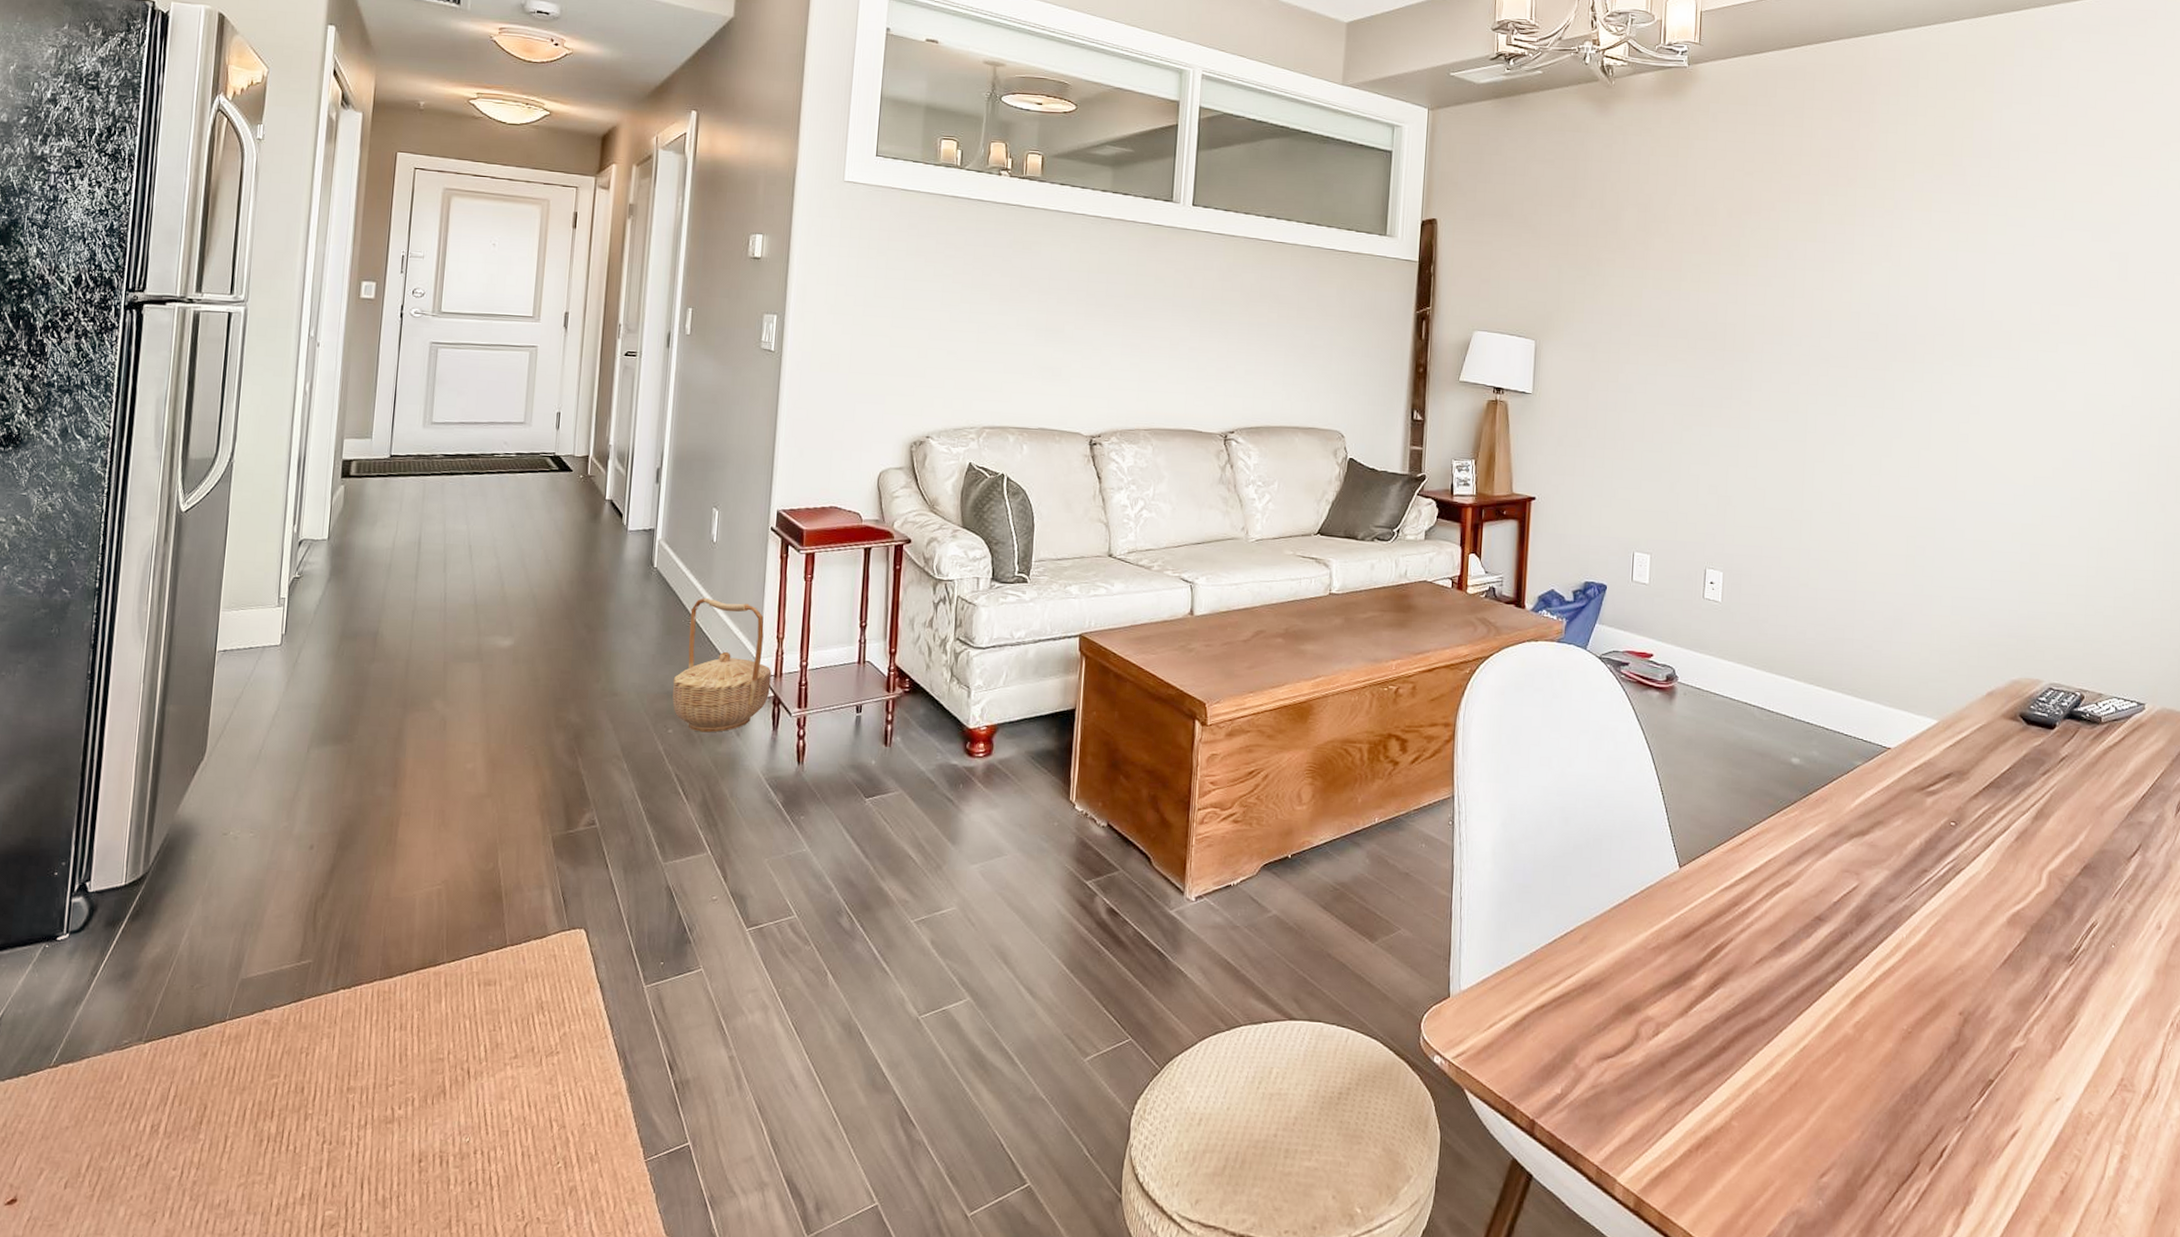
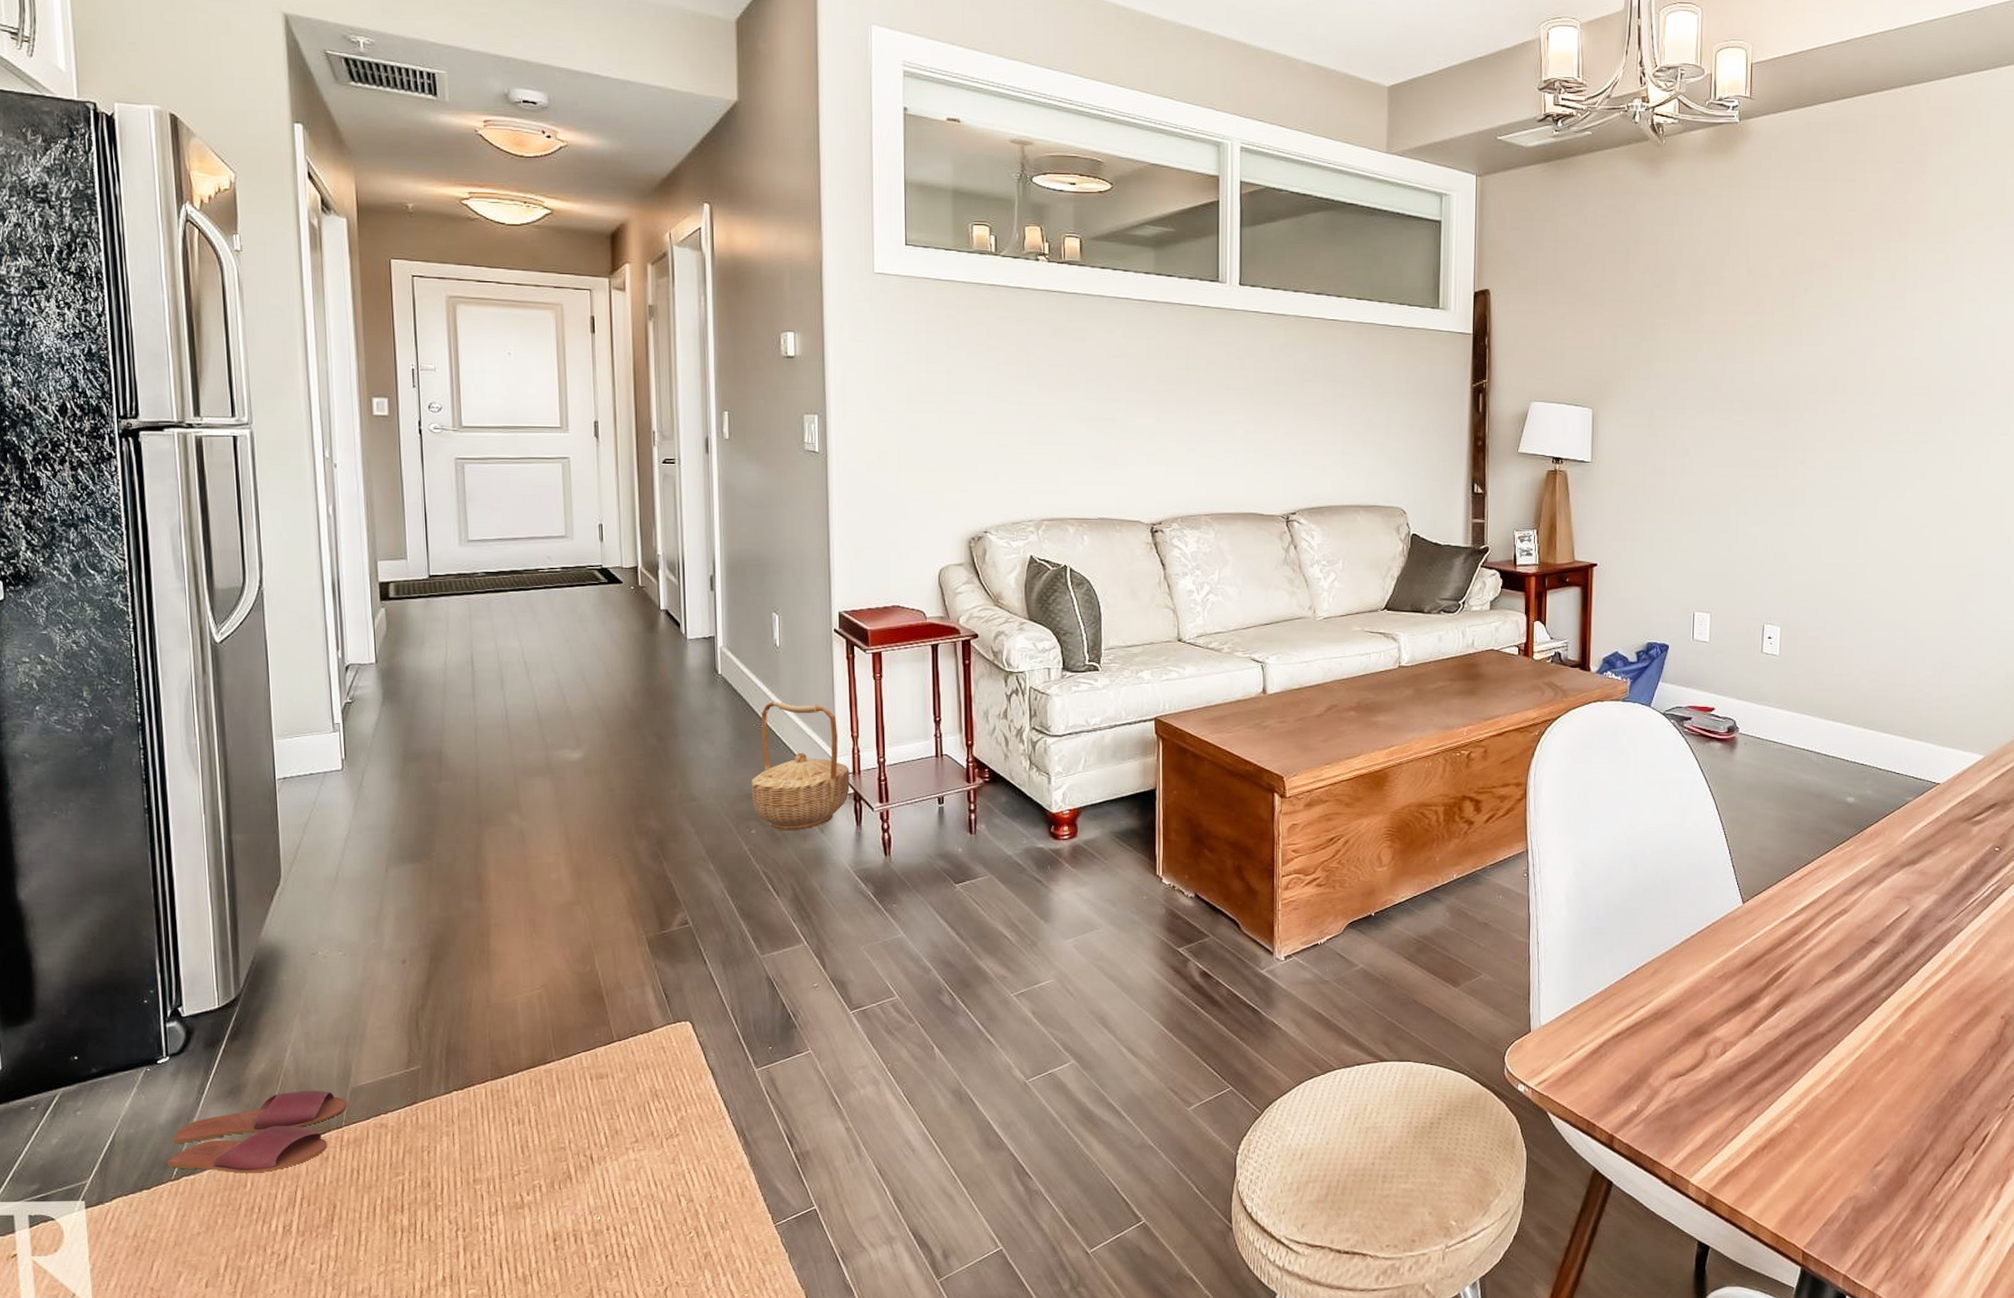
slippers: none [49,978,234,1065] -> present [167,1090,347,1173]

